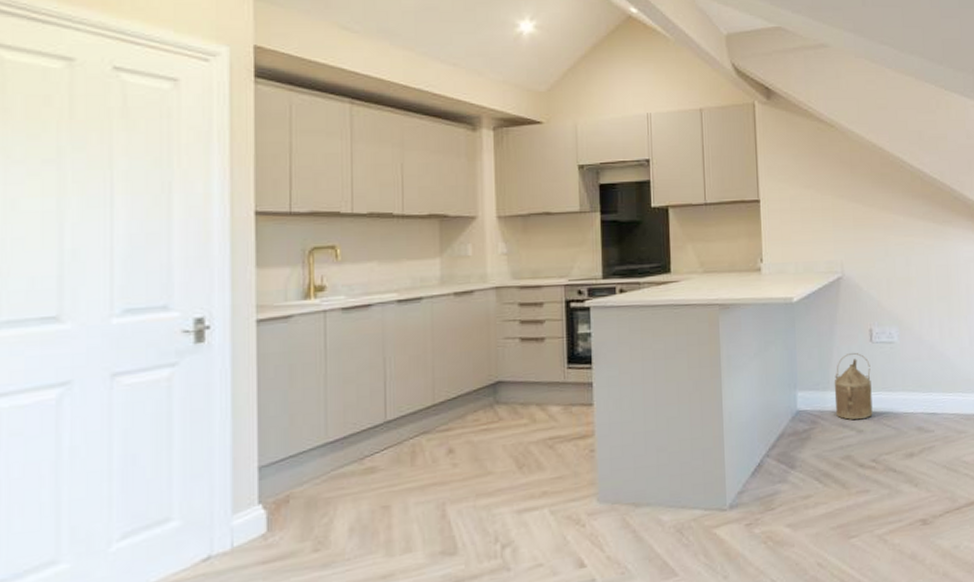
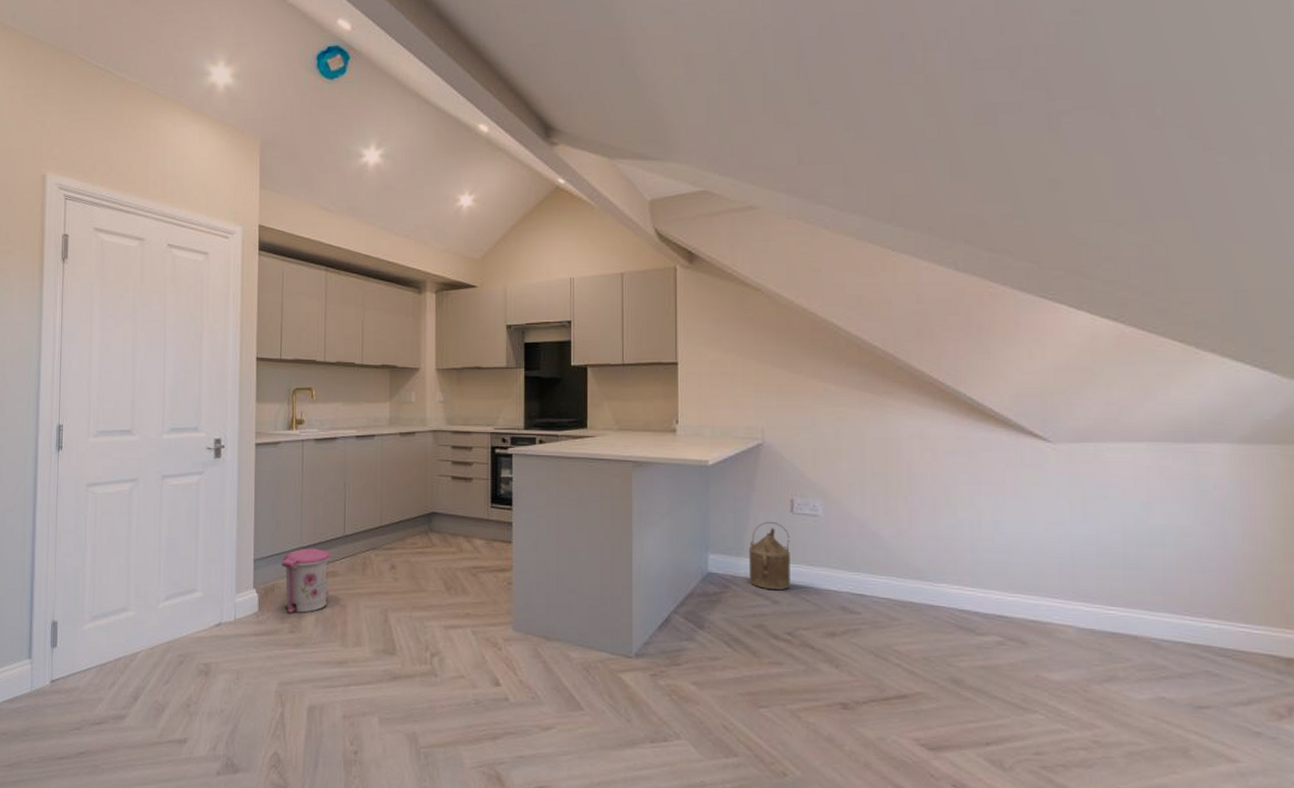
trash can: none [298,442,369,530] -> present [281,548,332,615]

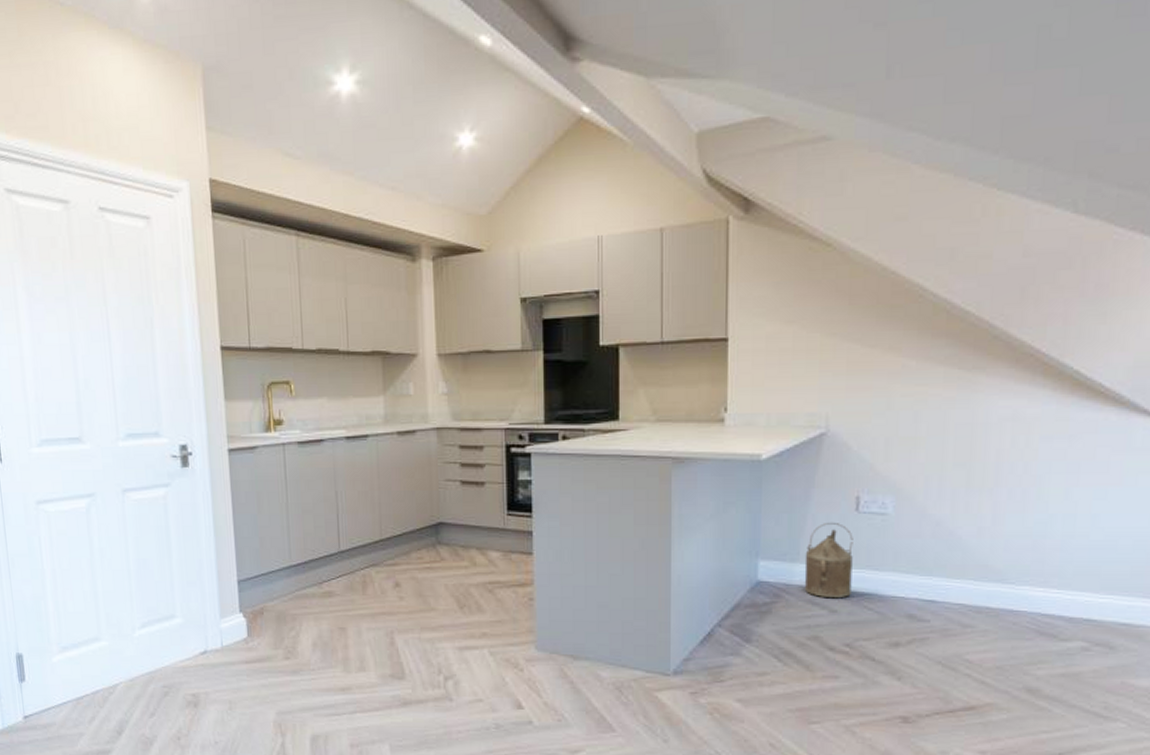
trash can: present [281,548,332,615] -> none [269,567,326,640]

